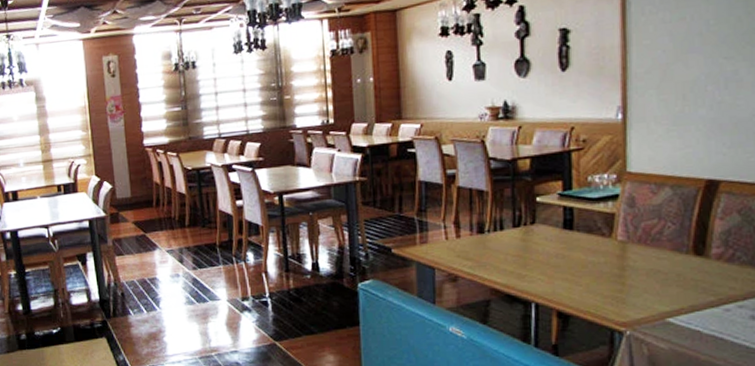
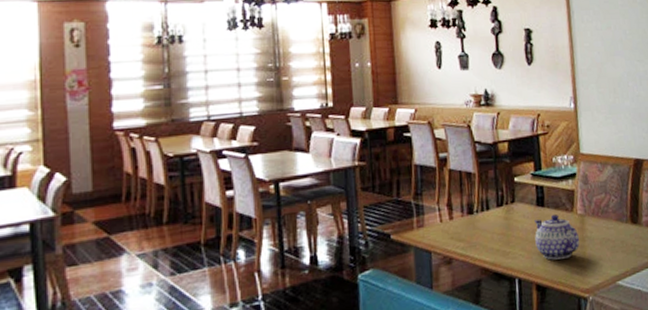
teapot: none [559,238,617,288] -> present [535,214,579,260]

